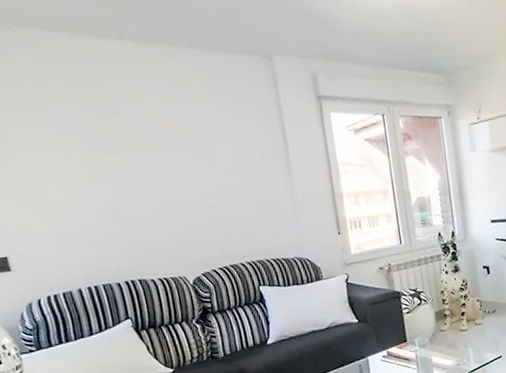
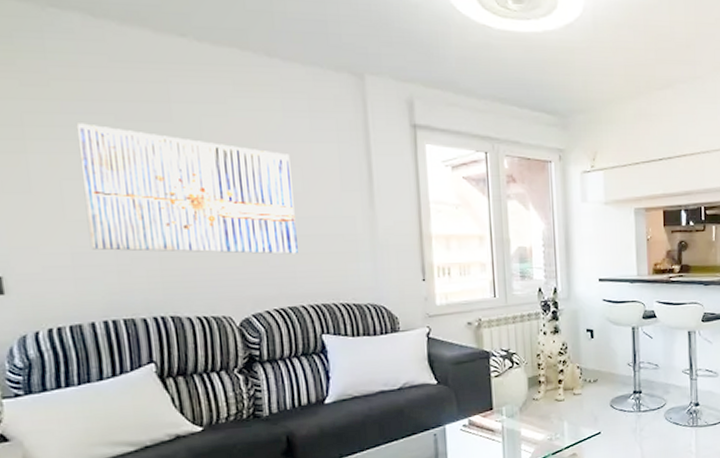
wall art: none [46,123,233,229] -> present [76,123,298,255]

